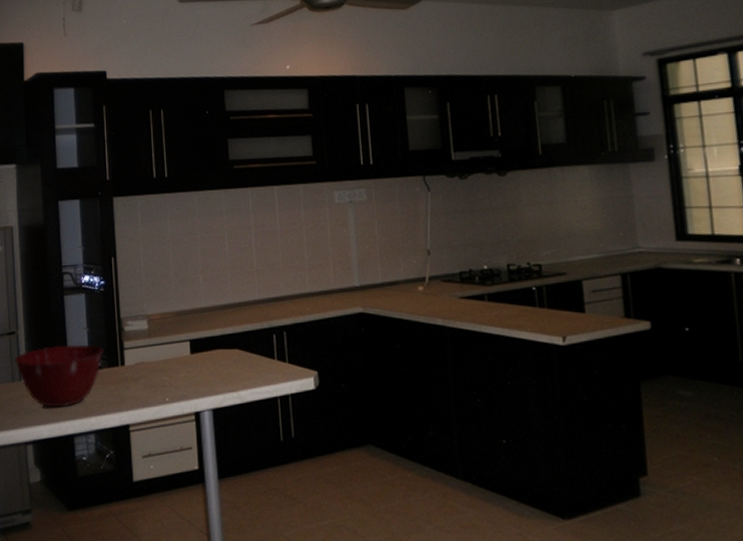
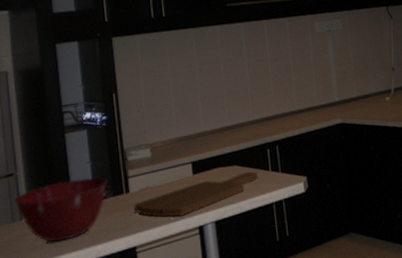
cutting board: none [129,357,262,398] -> present [134,171,258,218]

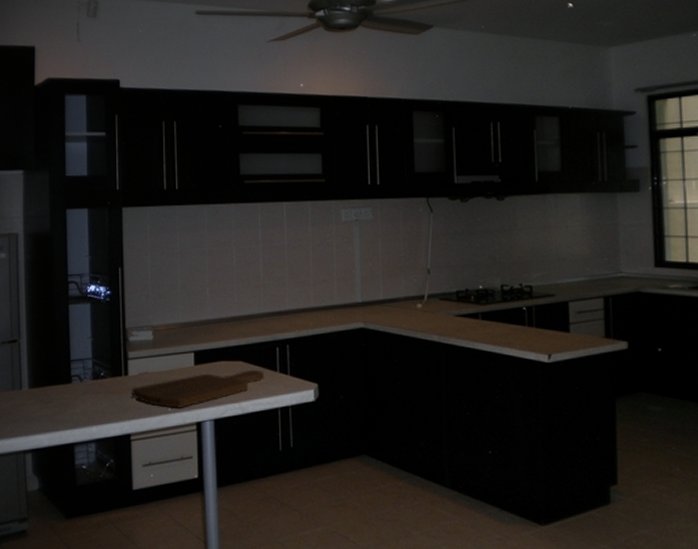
mixing bowl: present [14,177,108,242] -> none [16,354,107,416]

